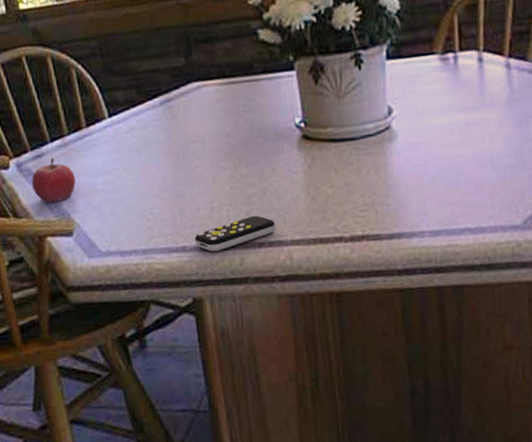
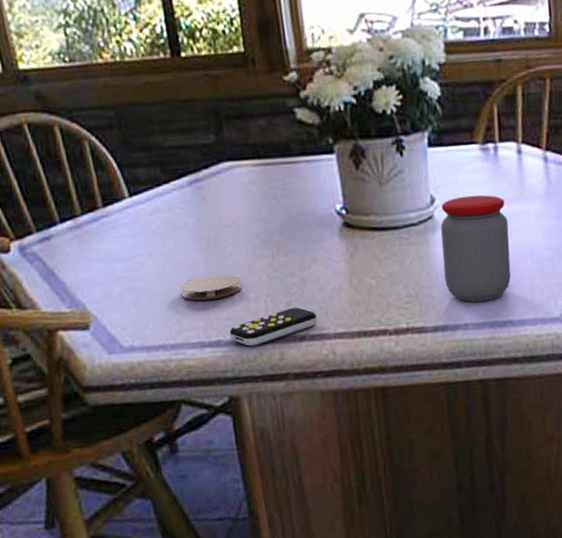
fruit: present [32,158,76,203] -> none [38,241,92,292]
coaster: none [151,185,206,210] -> present [180,274,242,301]
jar: none [398,104,470,210] -> present [440,195,511,302]

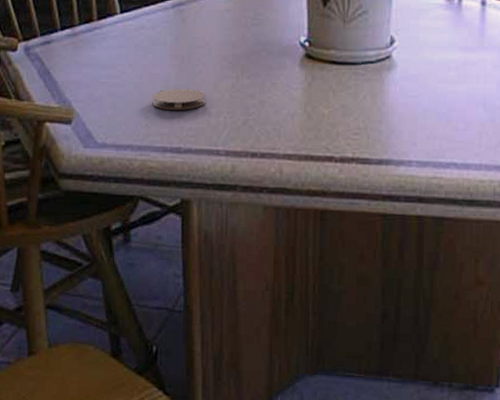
remote control: present [229,307,317,347] -> none [189,125,269,156]
jar: present [440,195,511,302] -> none [394,40,464,141]

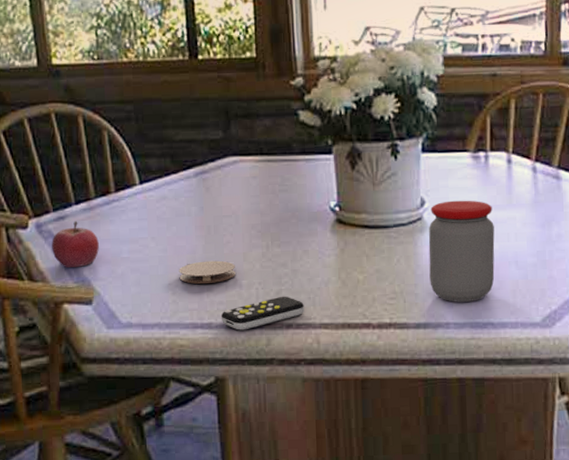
fruit: none [38,46,80,89] -> present [52,221,99,267]
remote control: none [189,125,269,156] -> present [221,296,304,331]
jar: none [394,40,464,141] -> present [428,200,495,302]

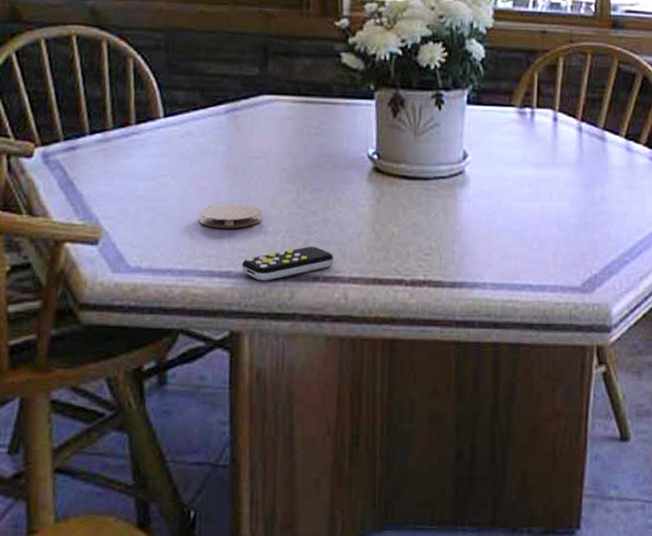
fruit: present [52,221,99,267] -> none [58,152,112,203]
jar: present [428,200,495,302] -> none [468,155,537,262]

